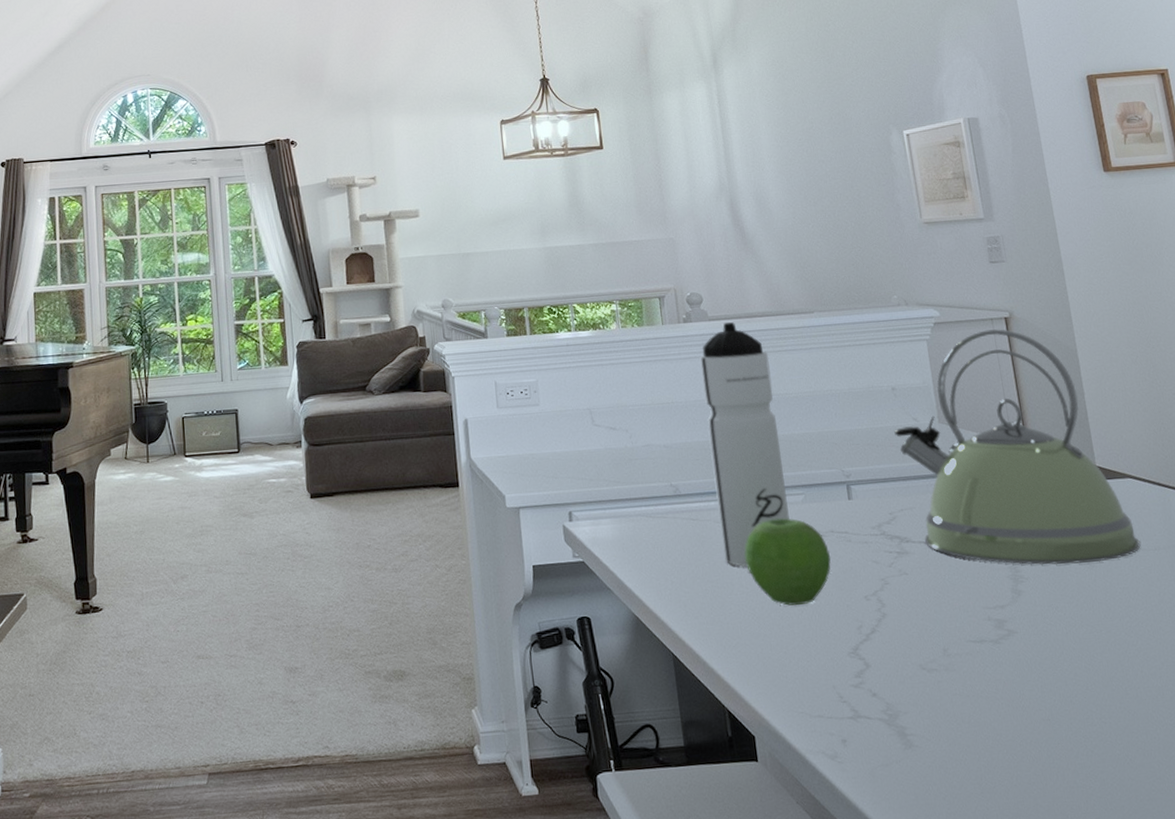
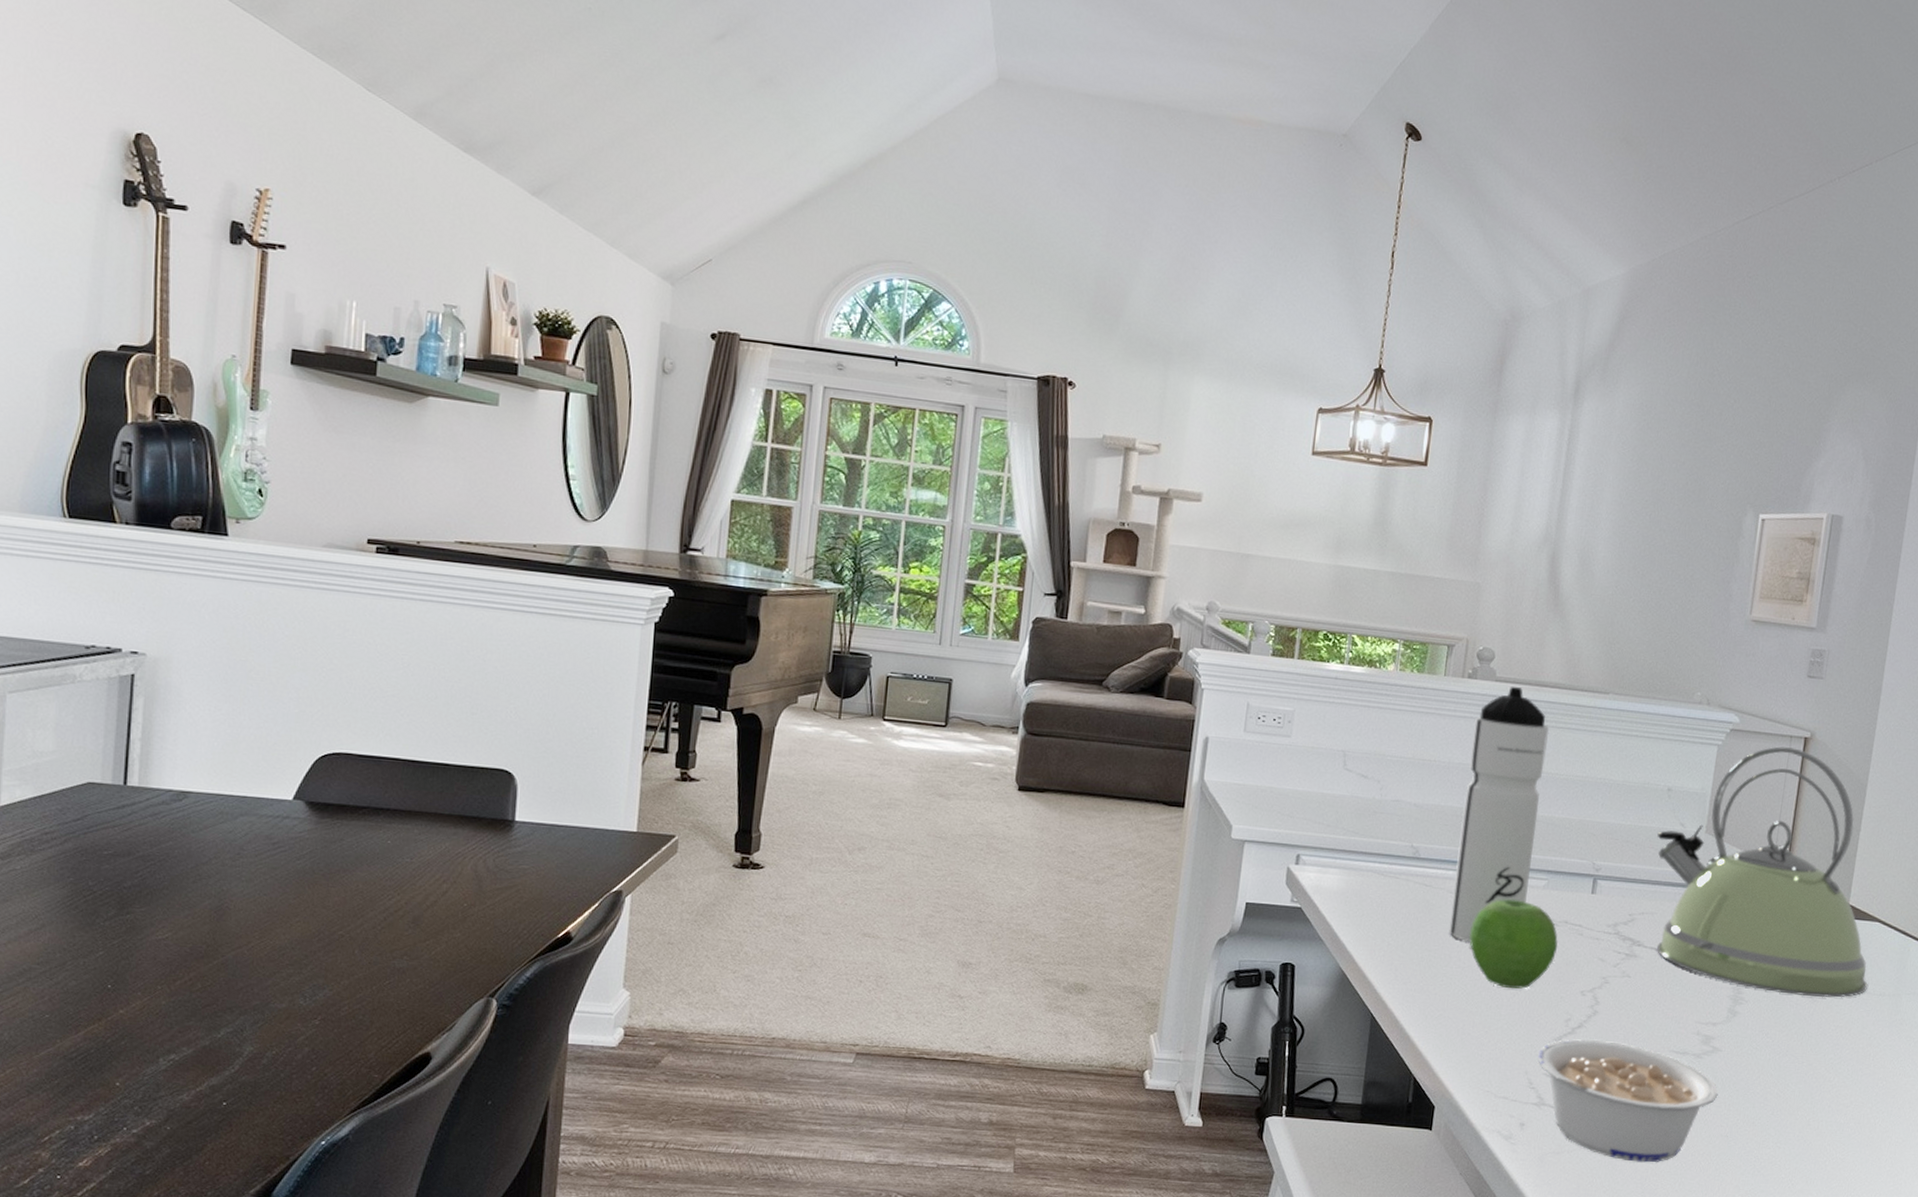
legume: none [840,641,1028,762] -> present [1537,1039,1718,1163]

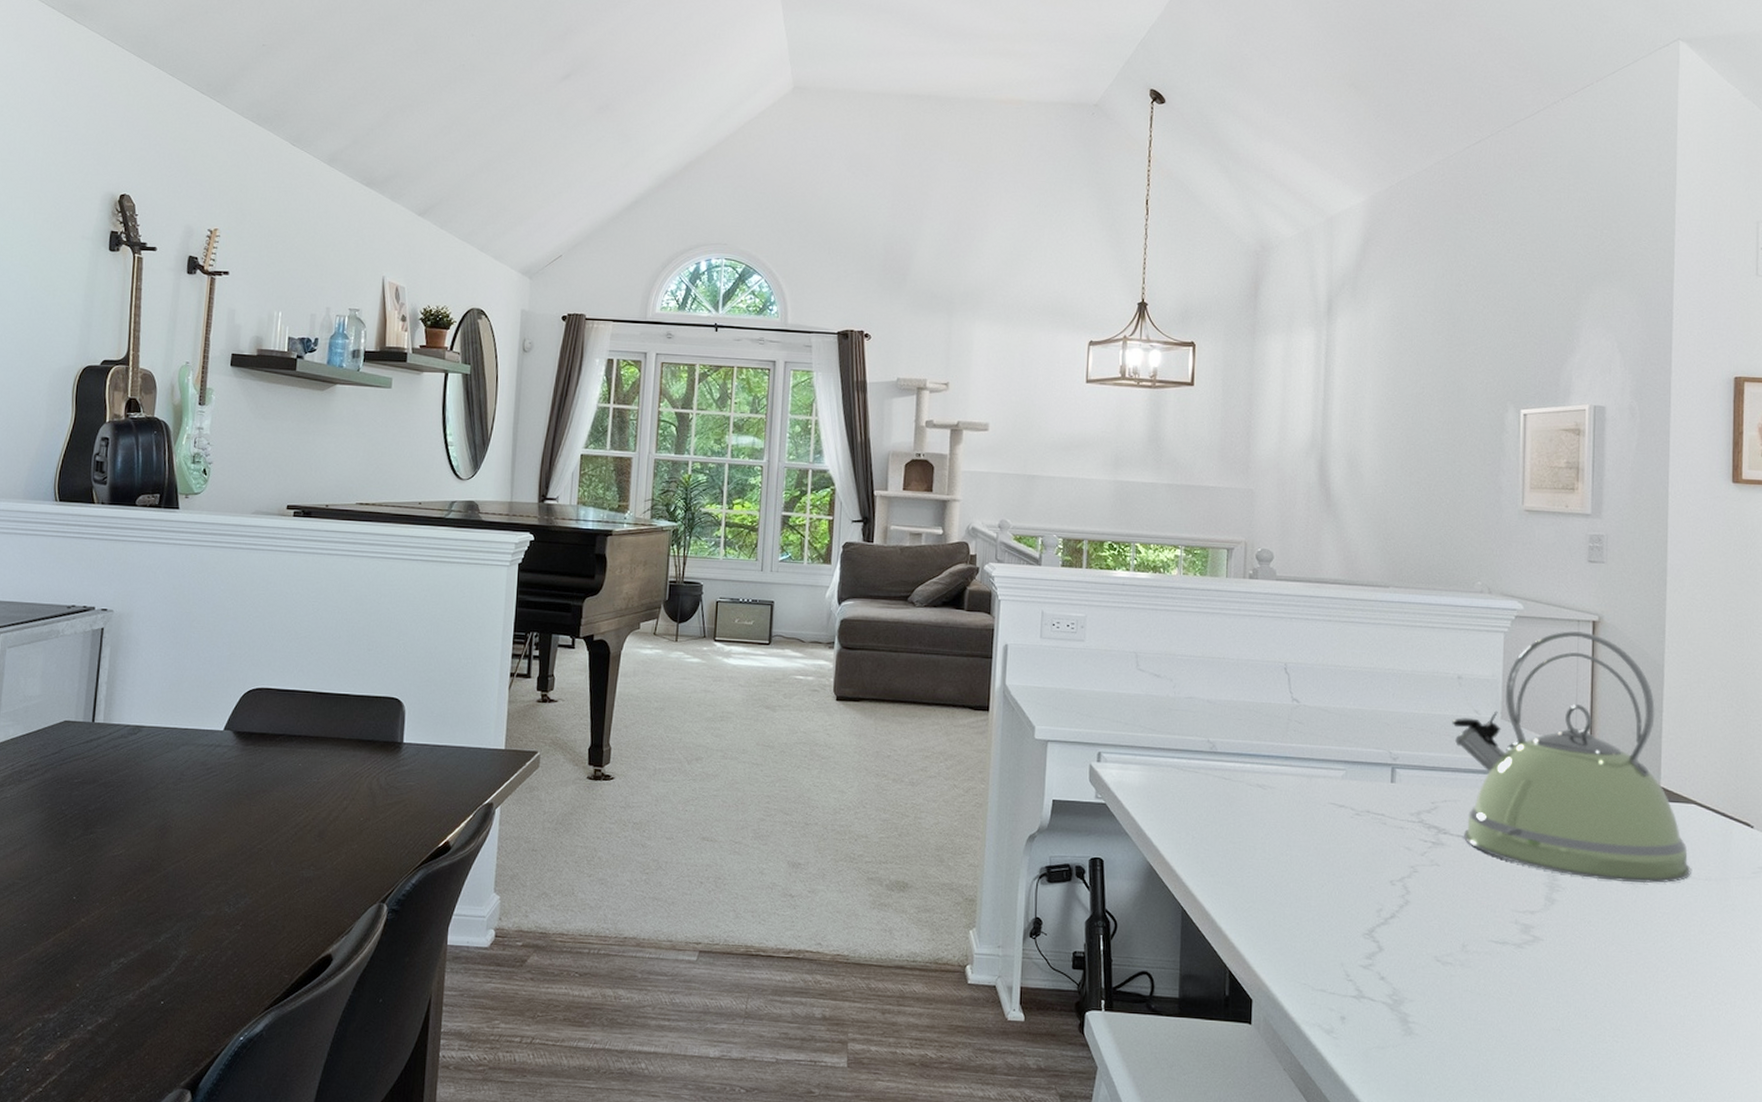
water bottle: present [1449,686,1550,943] -> none [1251,584,1334,834]
fruit: present [1470,899,1558,989] -> none [1273,790,1362,879]
legume: present [1537,1039,1718,1163] -> none [1353,929,1545,1059]

